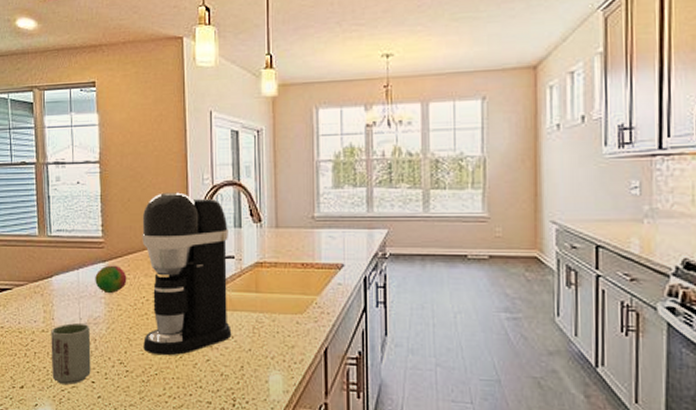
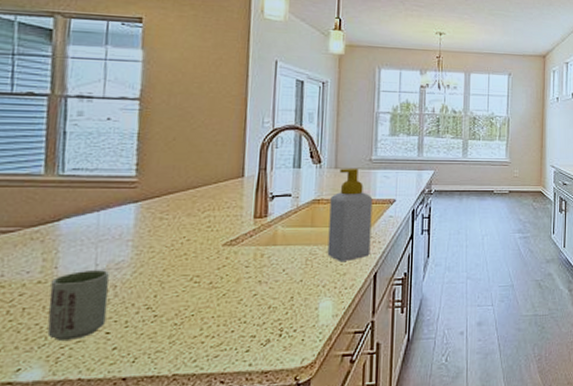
fruit: present [95,265,127,293] -> none [121,205,165,235]
coffee maker: present [142,192,232,356] -> none [179,133,287,296]
soap bottle: none [273,226,319,332] -> present [327,167,373,261]

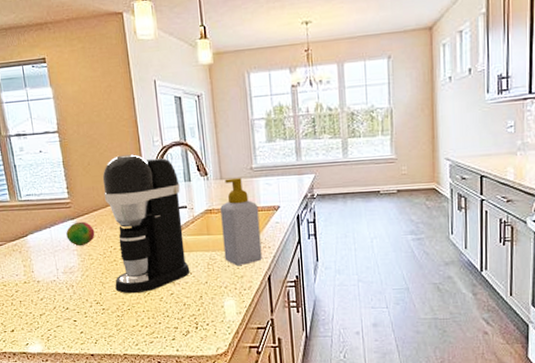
cup: present [47,270,109,341] -> none [32,273,72,325]
fruit: none [121,205,165,235] -> present [66,221,95,246]
coffee maker: none [179,133,287,296] -> present [102,154,190,294]

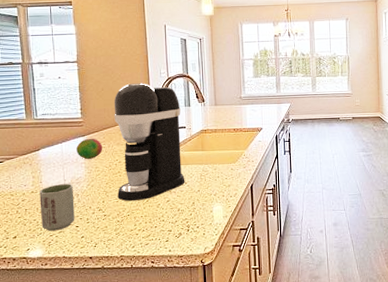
cup: none [32,273,72,325] -> present [39,184,75,231]
soap bottle: present [220,177,262,265] -> none [214,104,247,176]

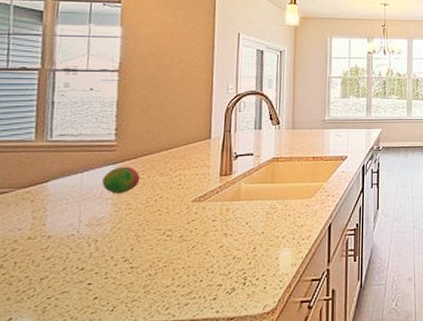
cup: present [39,184,75,231] -> none [36,226,91,292]
coffee maker: present [114,83,185,201] -> none [153,100,249,248]

